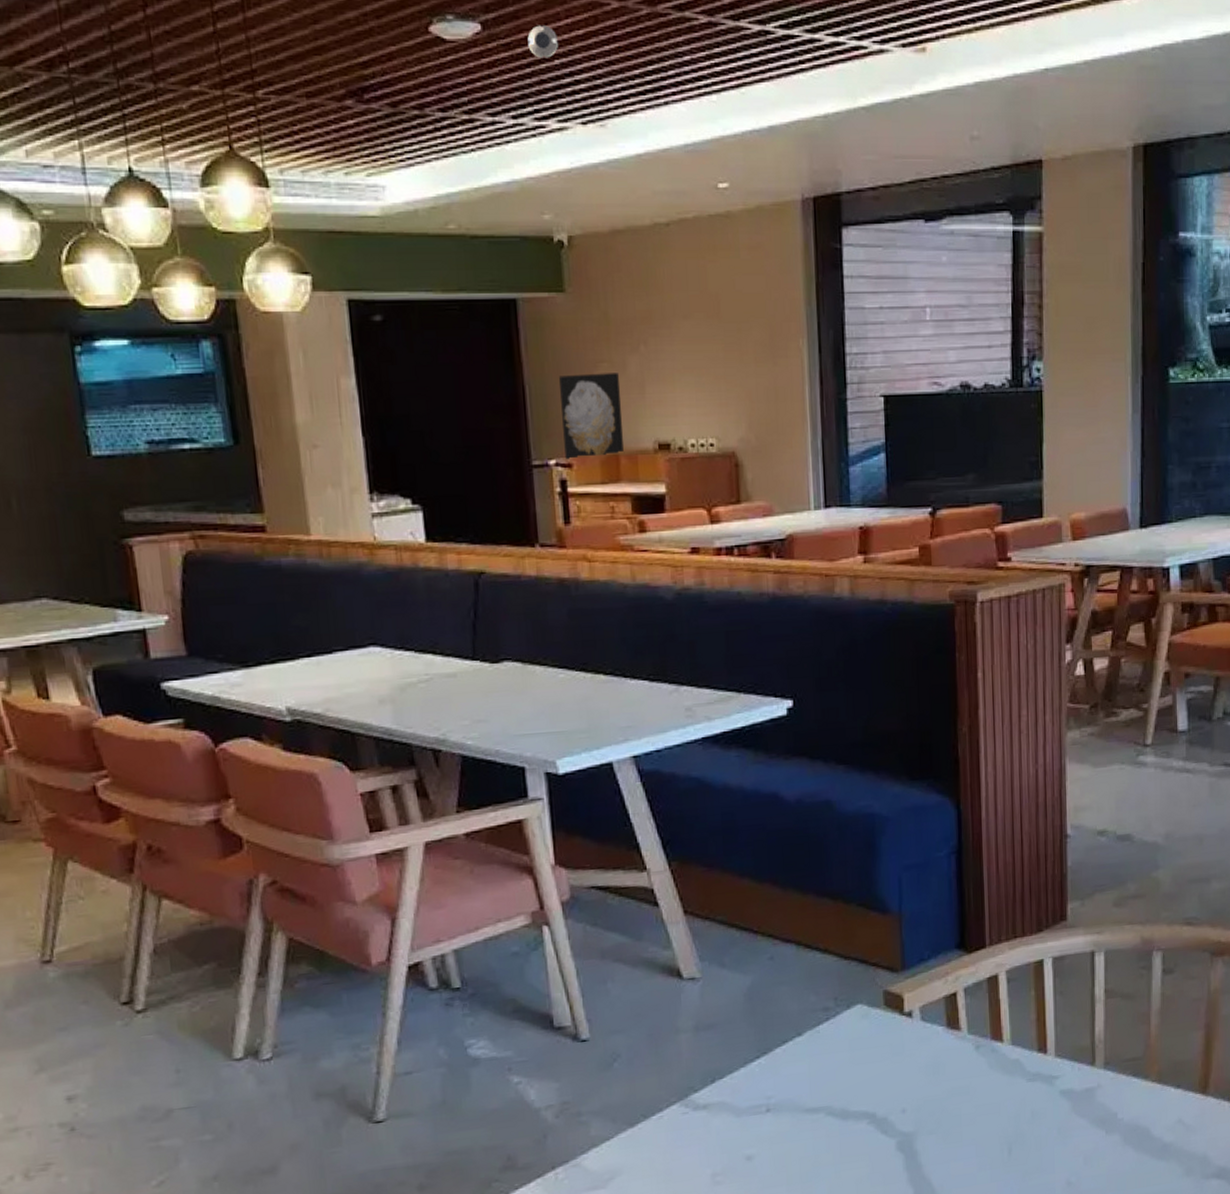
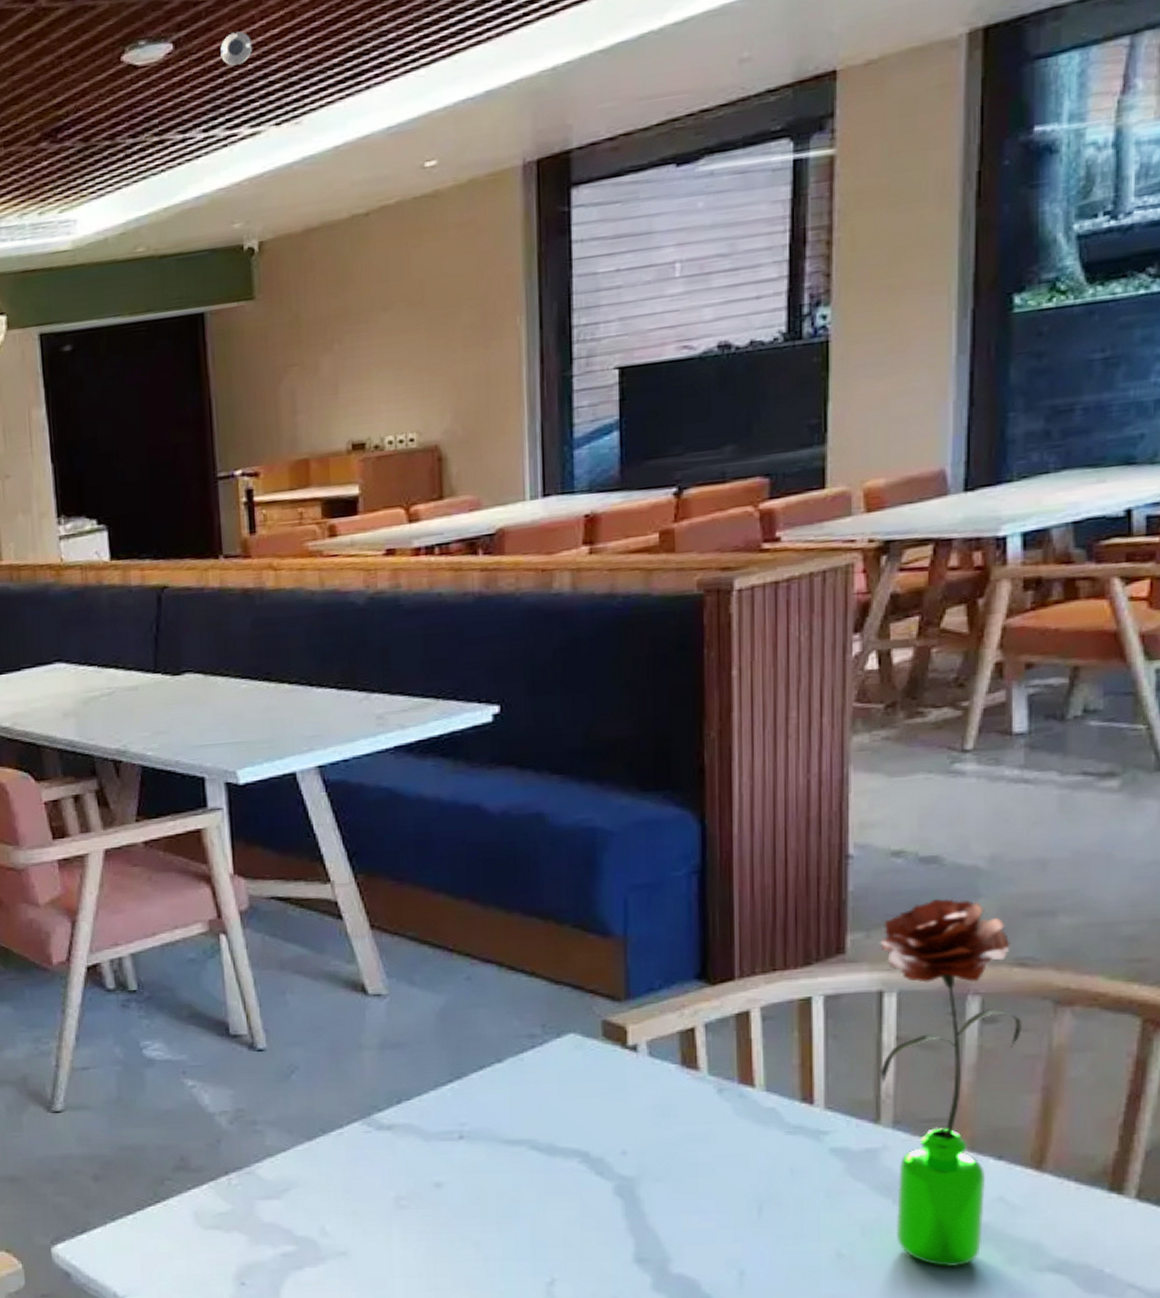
wall art: present [559,373,624,460] -> none [247,375,314,469]
flower: none [1090,870,1190,1184] -> present [878,899,1022,1268]

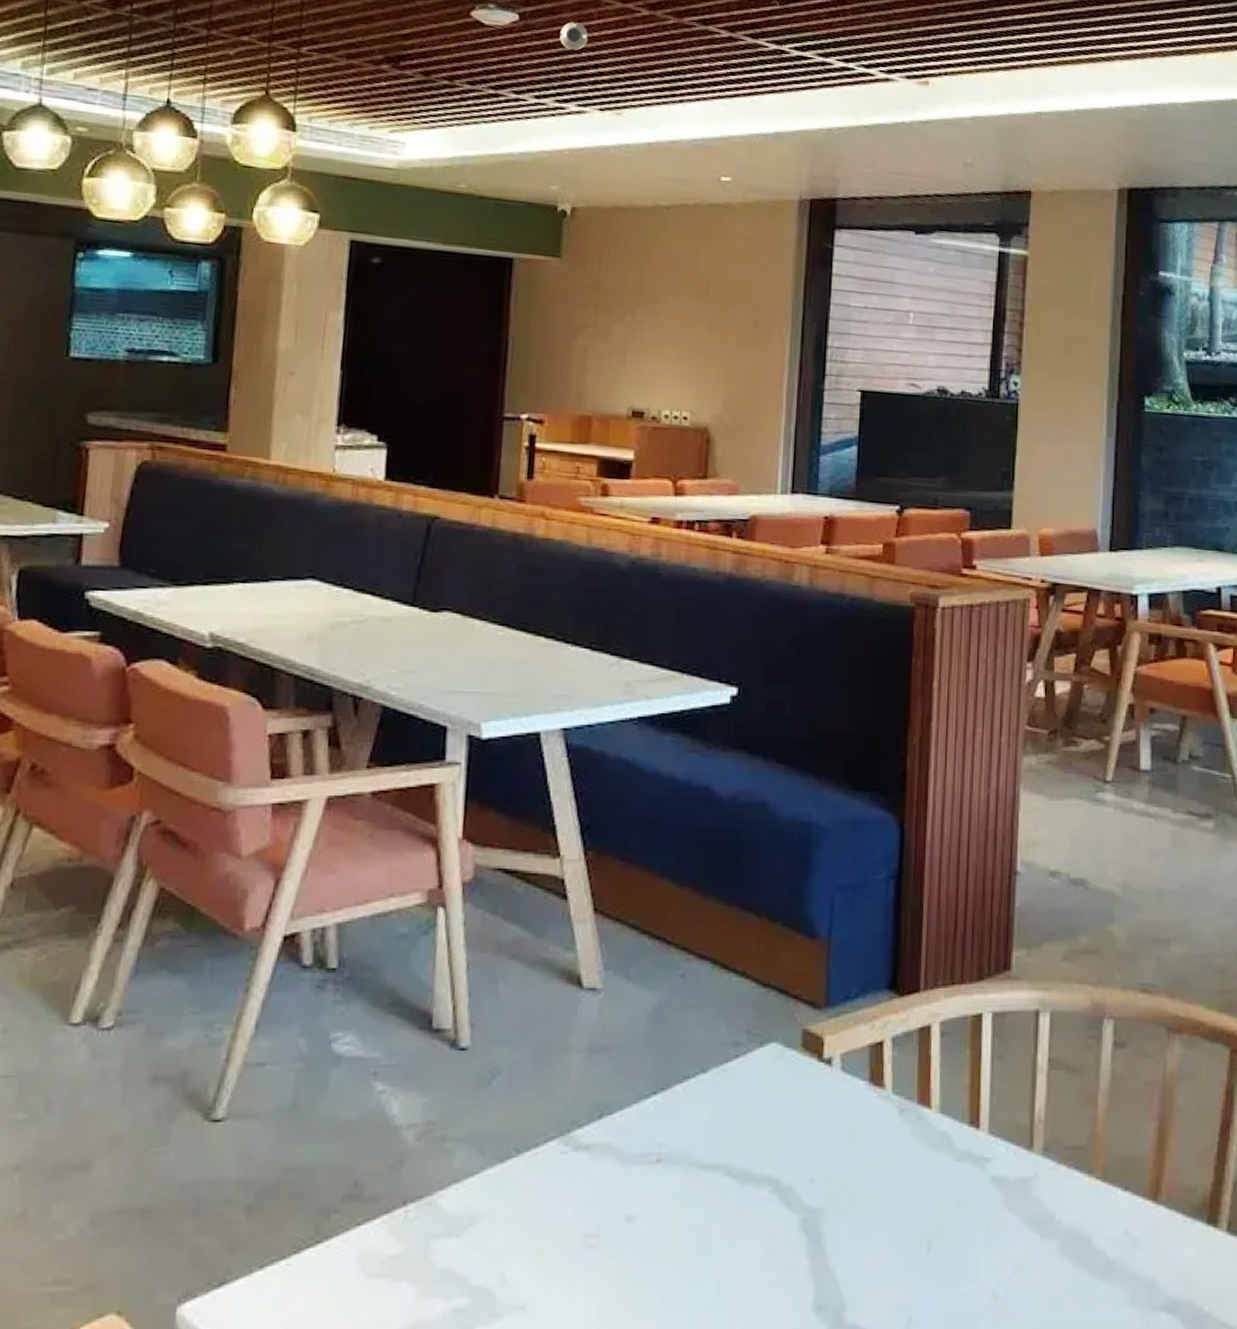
flower: present [878,899,1022,1268] -> none [1034,921,1144,1309]

